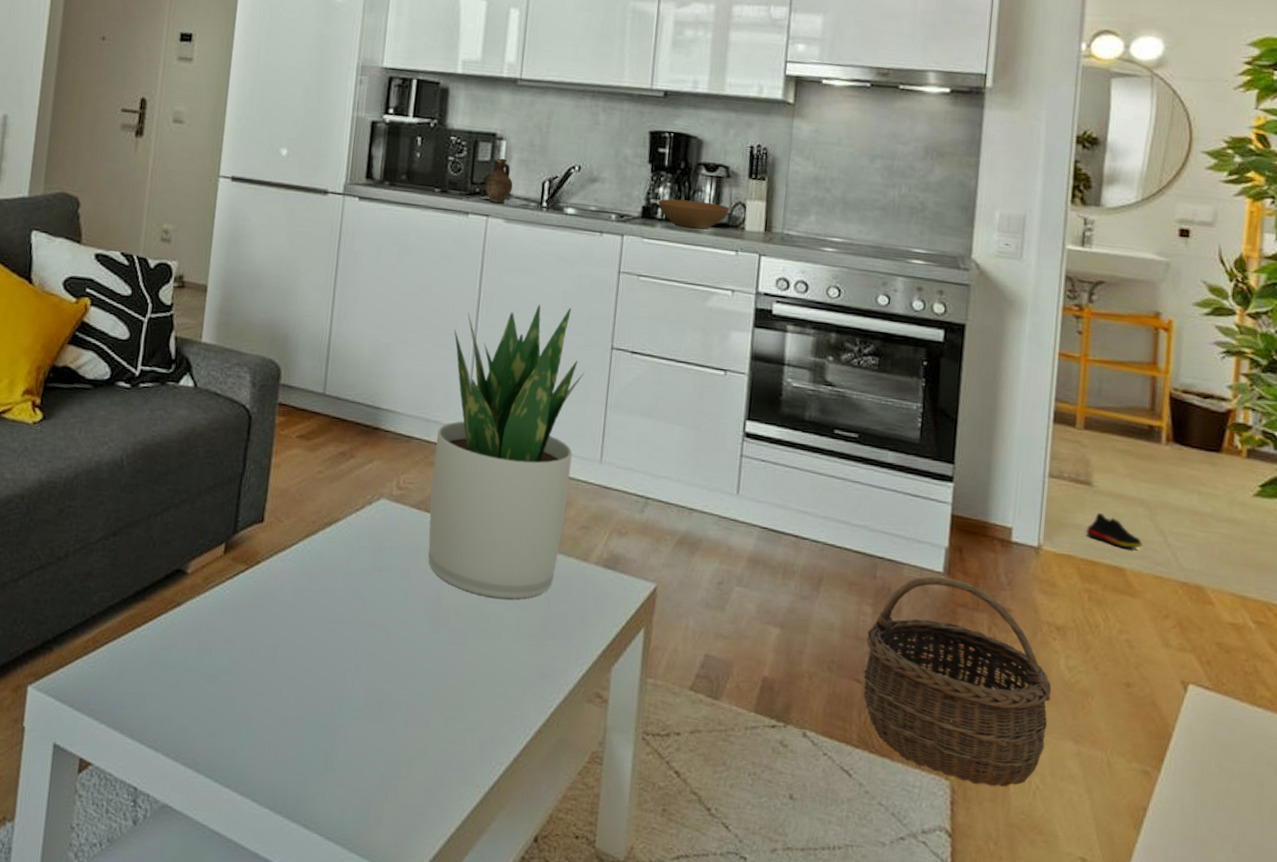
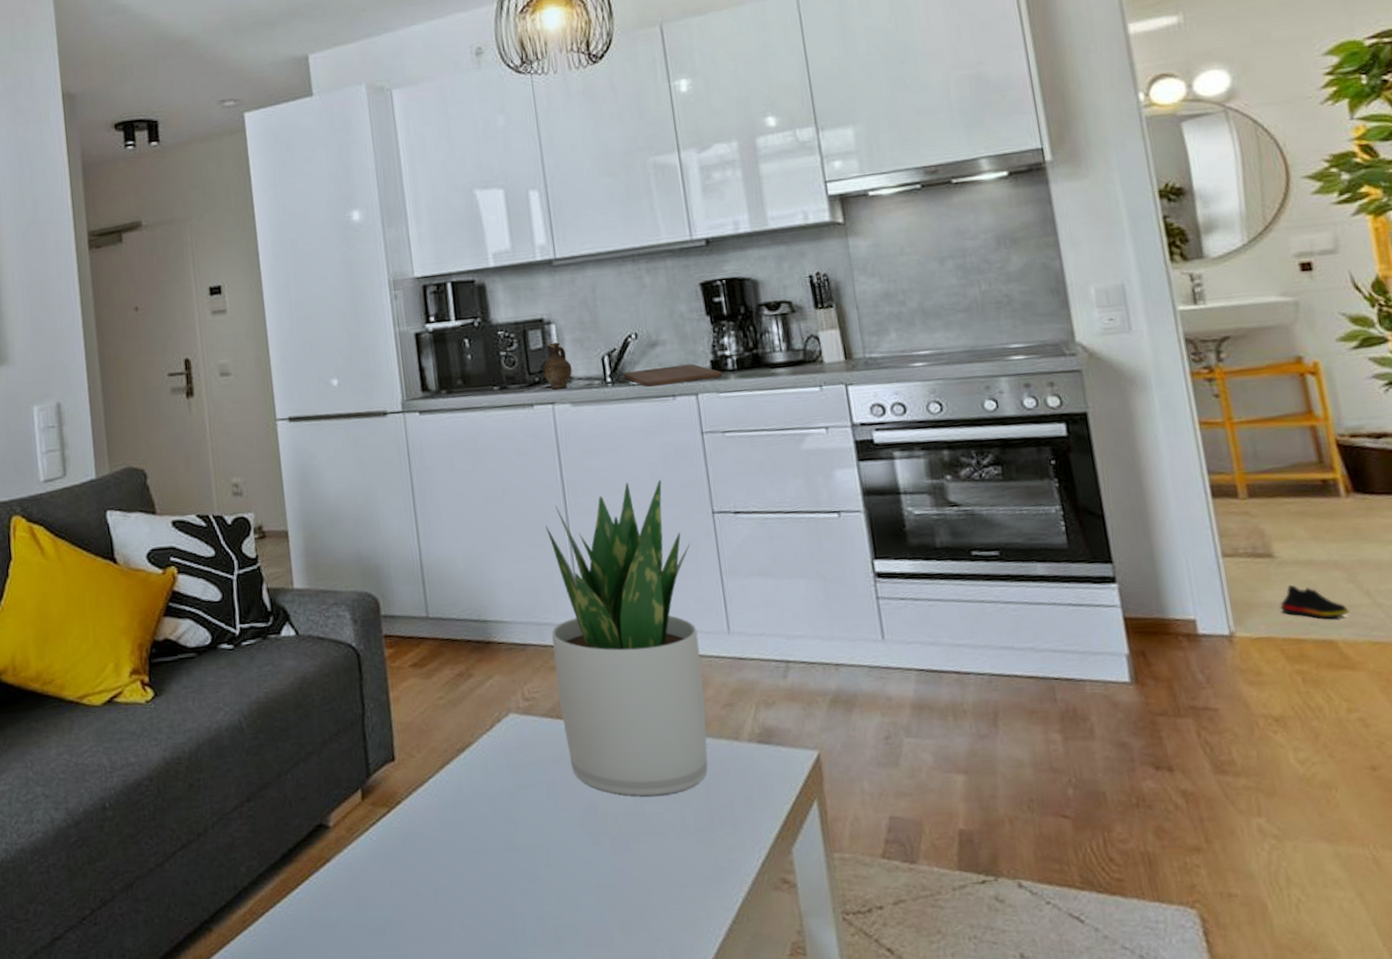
cutting board: none [558,200,651,225] -> present [623,364,723,388]
bowl: present [657,199,731,230] -> none [724,342,804,374]
wicker basket: present [863,576,1052,787] -> none [1061,687,1296,909]

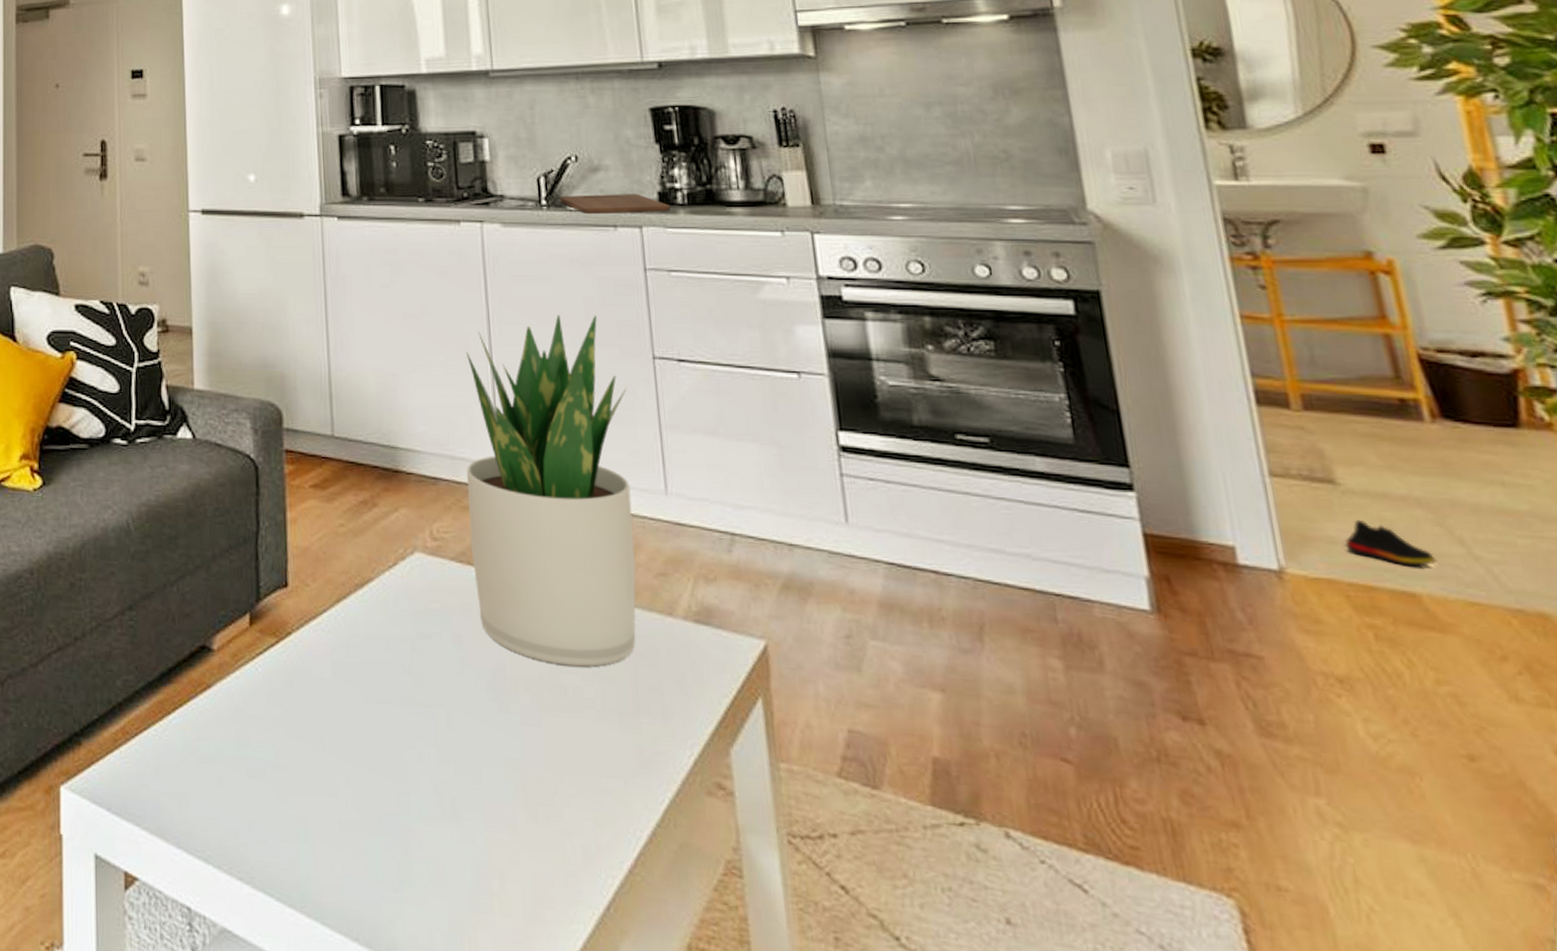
ceramic jug: present [542,342,572,391] -> none [471,158,504,208]

